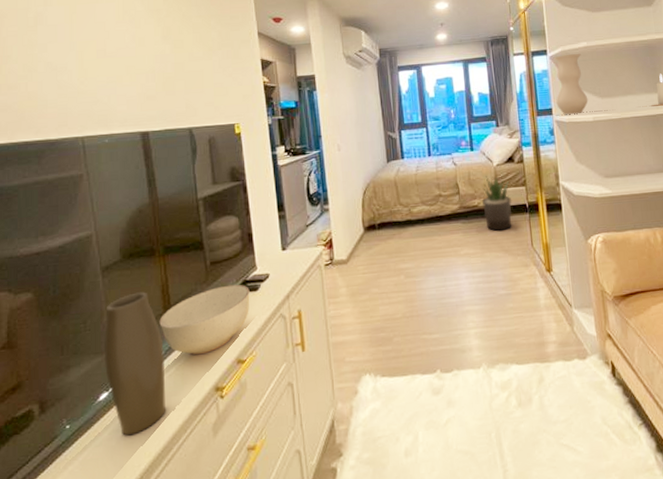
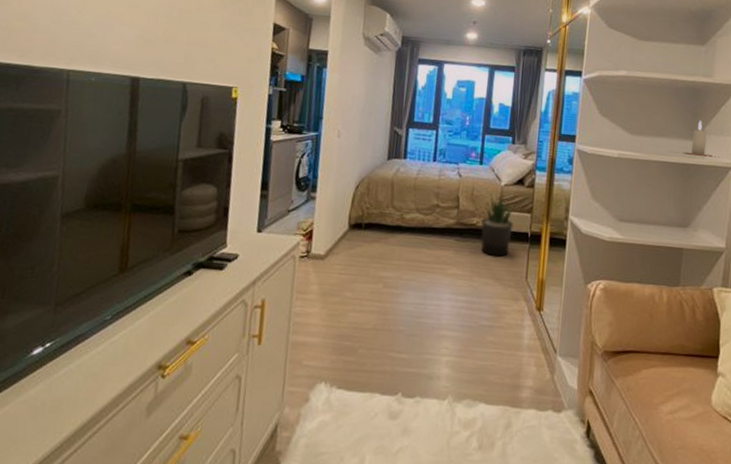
vase: present [105,291,165,436] -> none [44,247,113,399]
bowl: present [159,284,250,355] -> none [112,257,215,327]
vase: present [554,53,588,115] -> none [581,80,618,147]

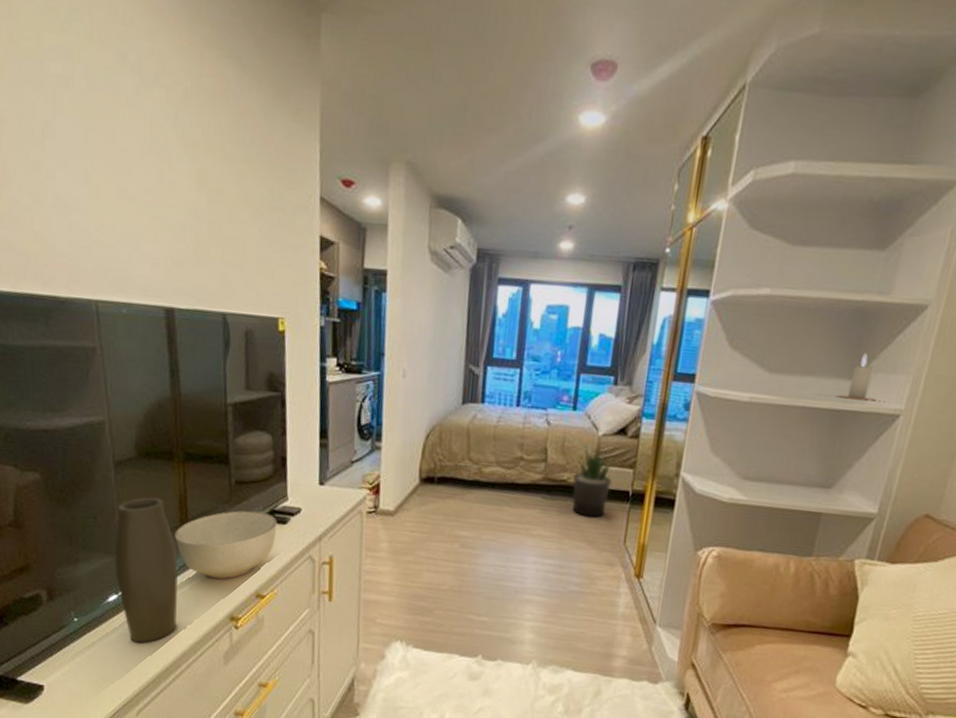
vase: none [44,247,113,399] -> present [115,497,178,644]
bowl: none [112,257,215,327] -> present [175,510,277,580]

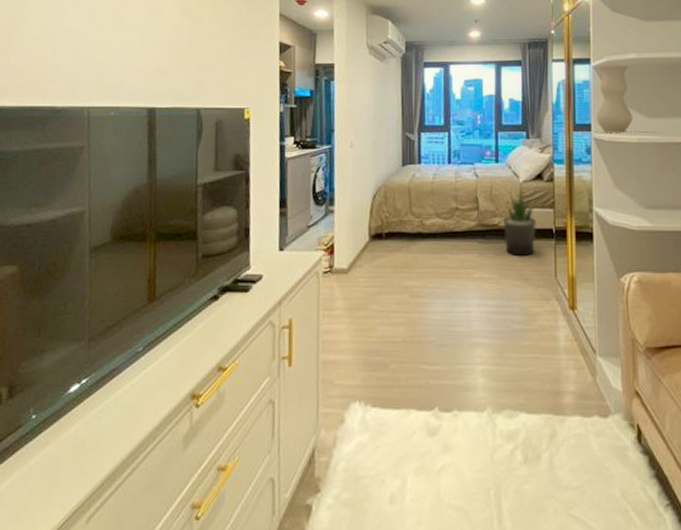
vase: present [115,497,178,644] -> none [80,279,144,436]
bowl: present [175,510,277,580] -> none [141,282,240,356]
vase: none [703,301,758,389] -> present [596,65,633,134]

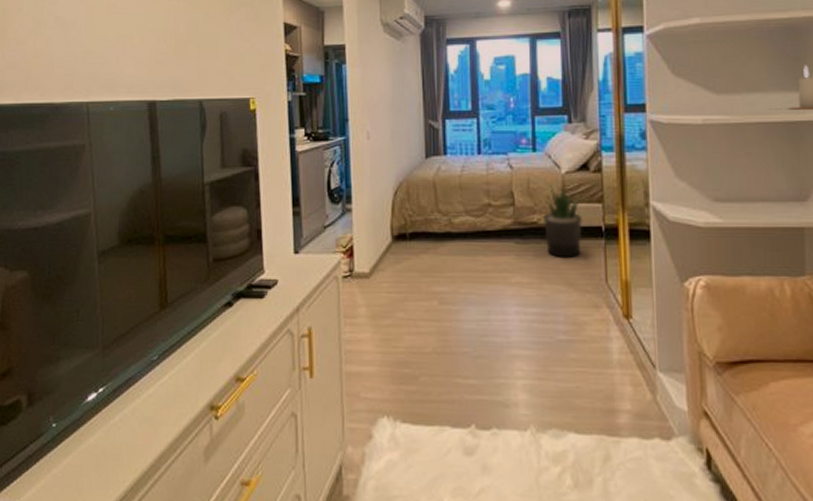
vase: present [596,65,633,134] -> none [652,32,697,114]

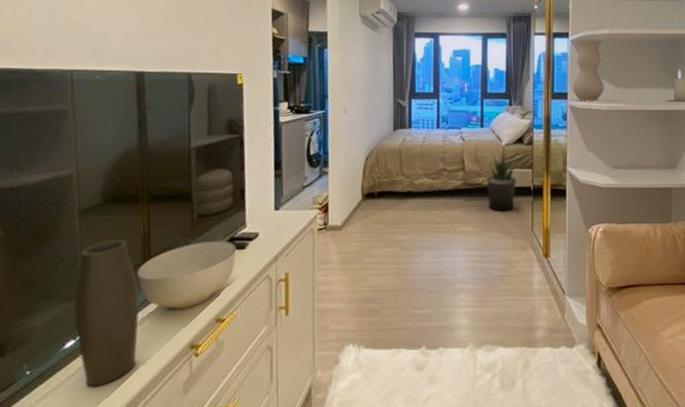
vase: none [95,284,158,446] -> present [74,239,140,387]
bowl: none [154,287,255,365] -> present [137,240,237,310]
vase: none [652,32,697,114] -> present [572,39,605,102]

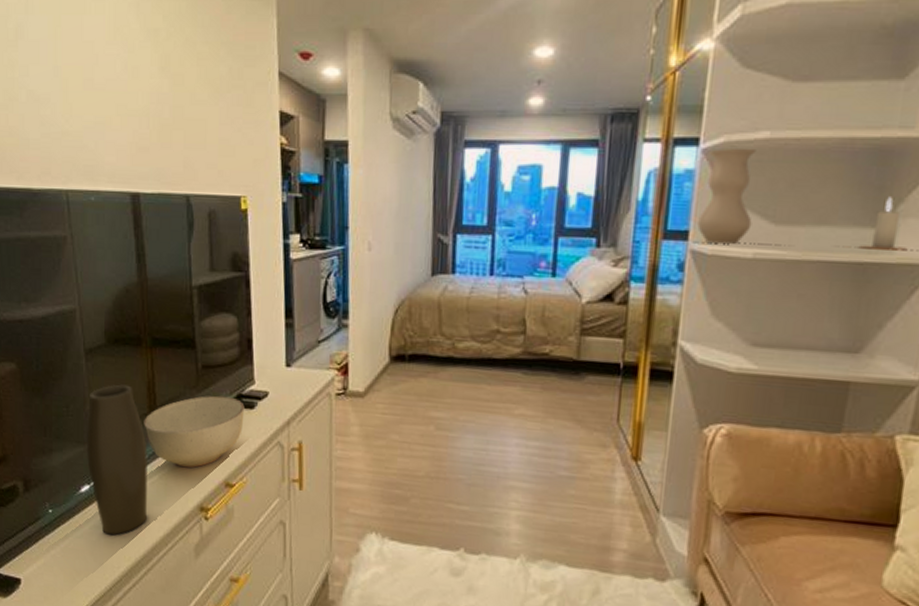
planter: present [487,155,517,211] -> none [556,315,601,394]

